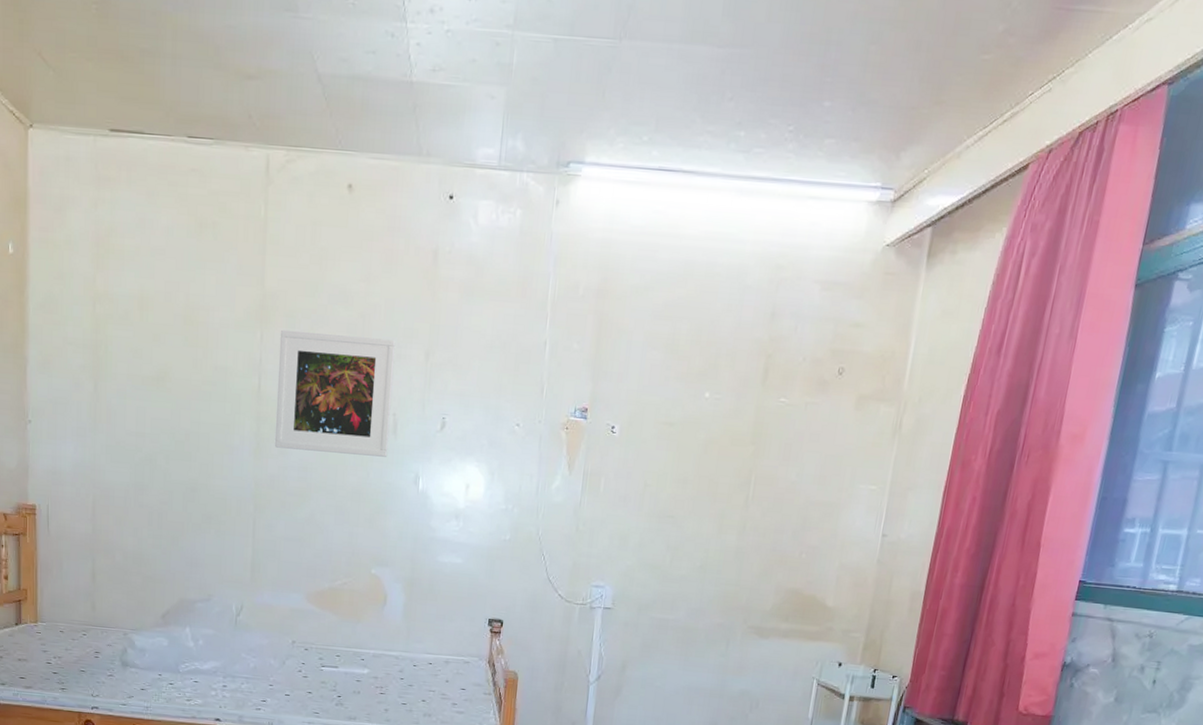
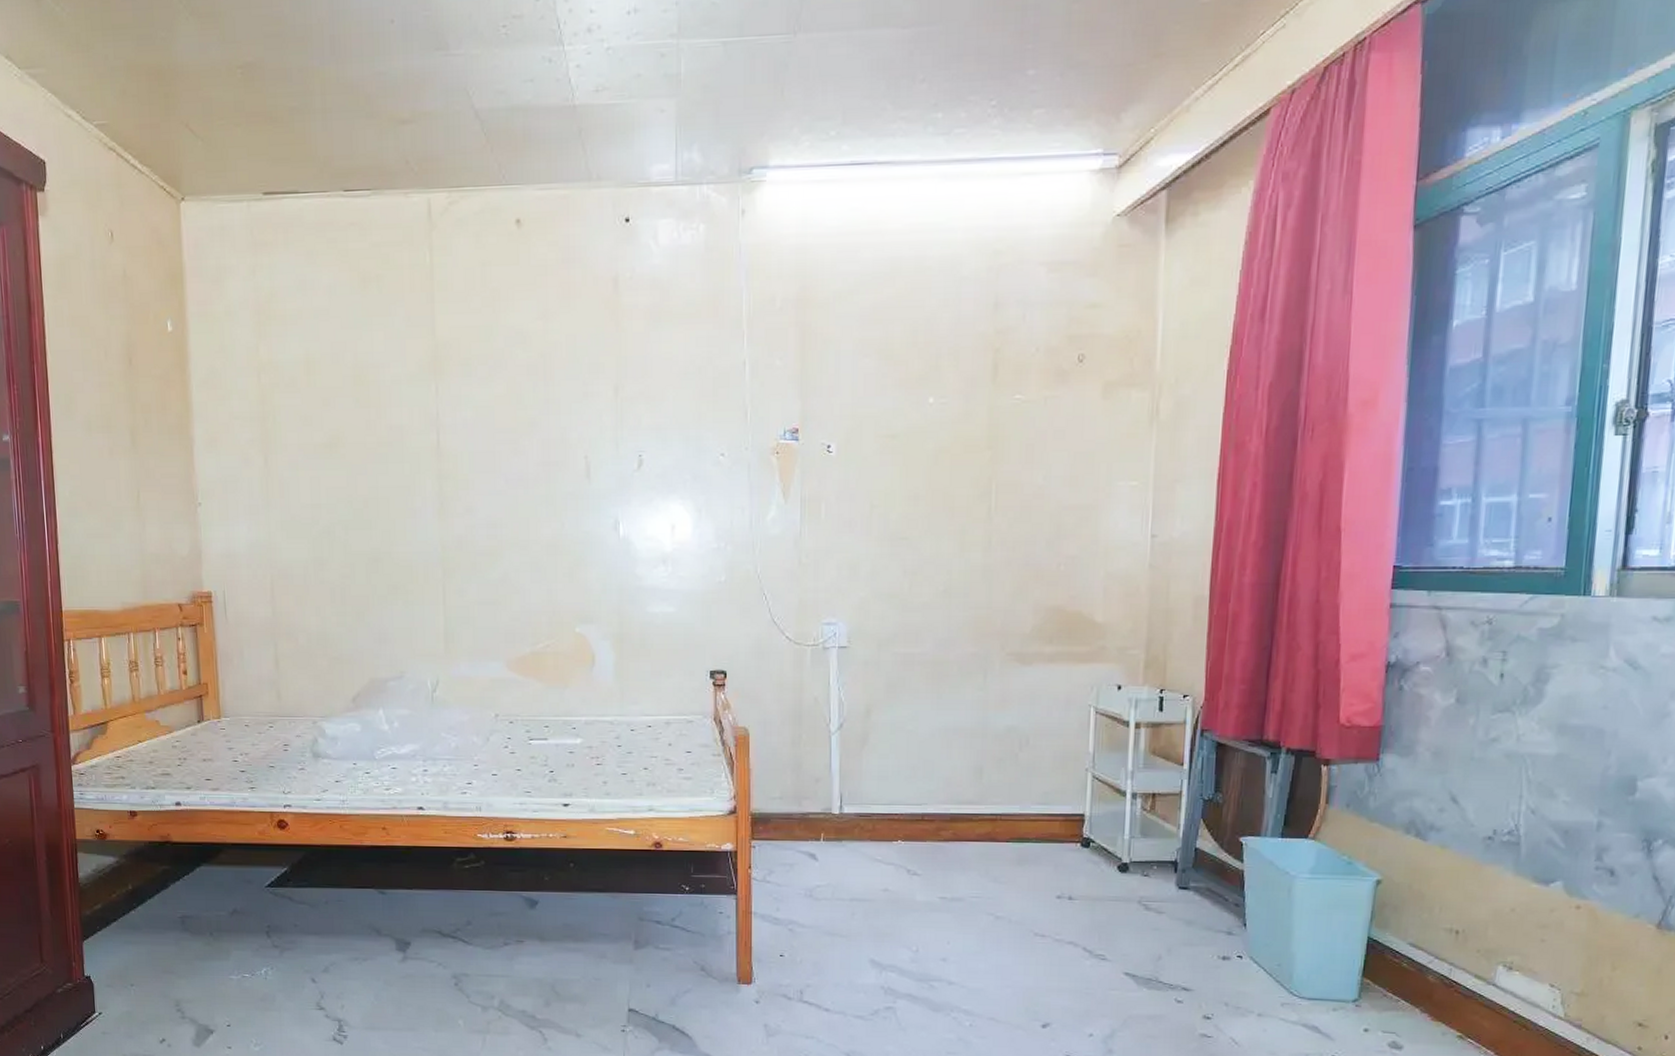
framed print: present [274,329,396,457] -> none [456,377,582,506]

